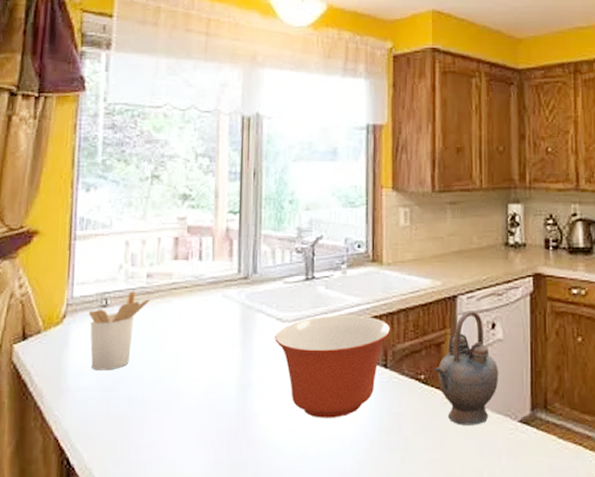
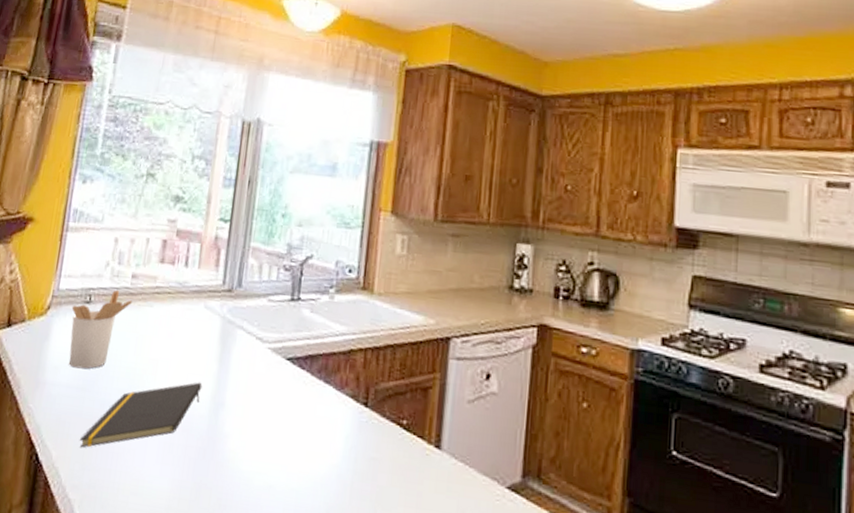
notepad: none [111,367,228,446] -> present [80,382,203,448]
mixing bowl: present [275,315,391,418] -> none [253,341,376,454]
teapot: present [434,311,499,425] -> none [418,356,490,485]

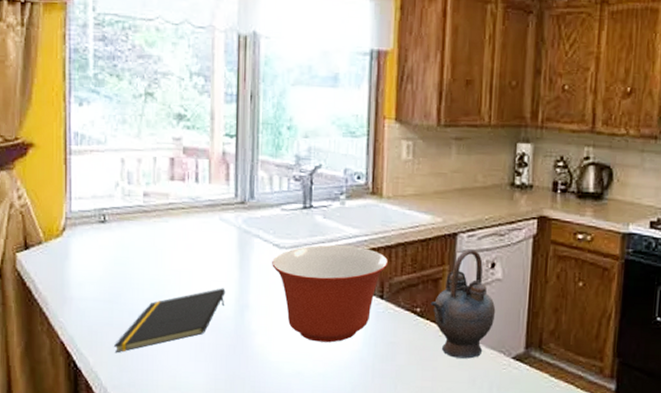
utensil holder: present [69,289,133,369] -> none [87,208,148,284]
mixing bowl: none [253,341,376,454] -> present [272,245,389,343]
teapot: none [418,356,490,485] -> present [430,249,496,359]

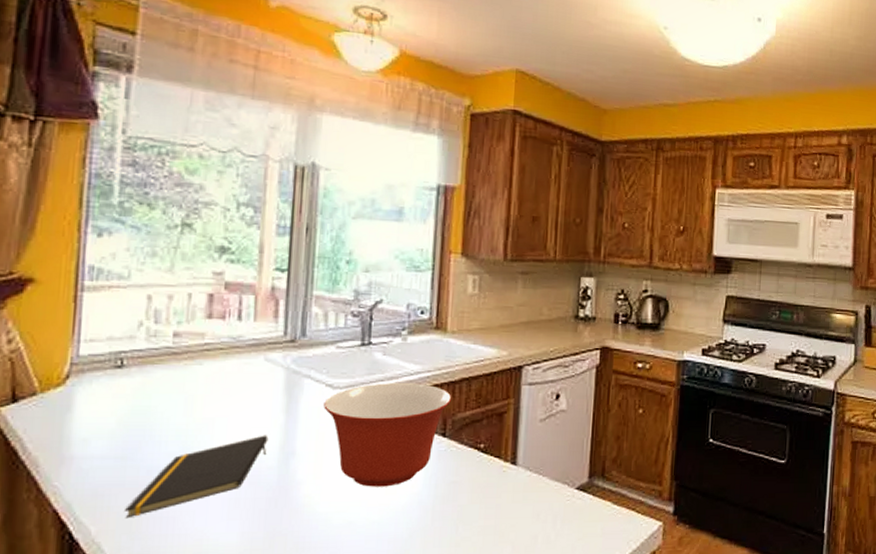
teapot: present [430,249,496,359] -> none [494,382,560,493]

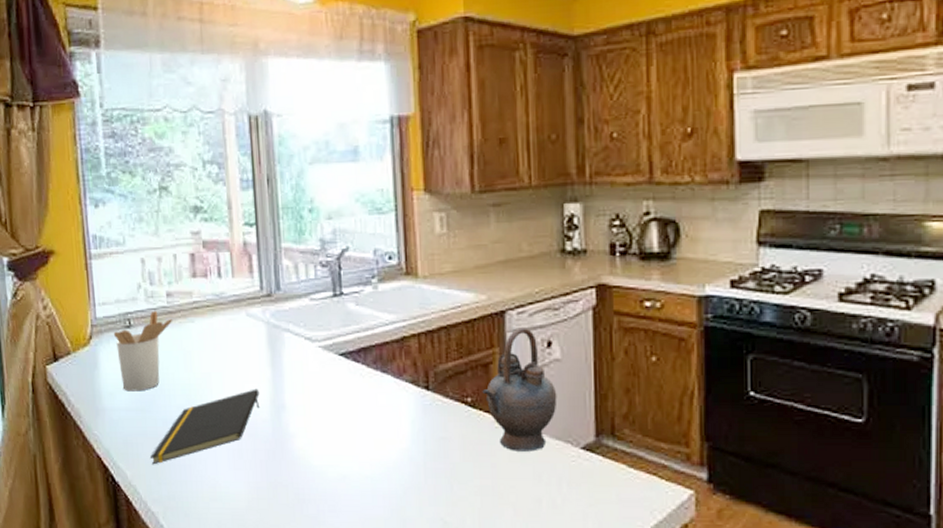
utensil holder: none [98,350,177,438] -> present [113,310,173,392]
mixing bowl: present [324,383,452,487] -> none [305,334,432,442]
teapot: none [494,382,560,493] -> present [482,328,557,452]

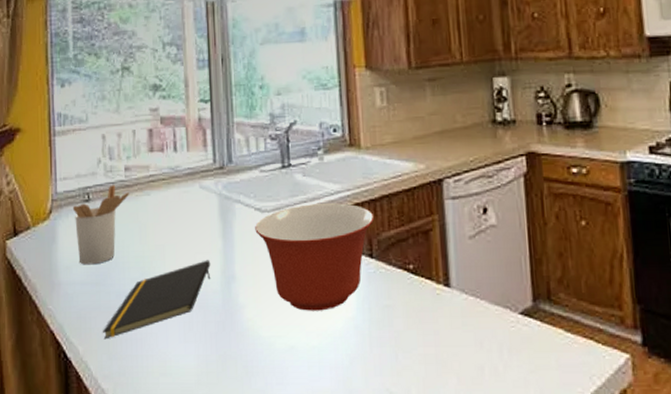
mixing bowl: none [305,334,432,442] -> present [255,203,375,311]
teapot: present [482,328,557,452] -> none [423,195,495,318]

